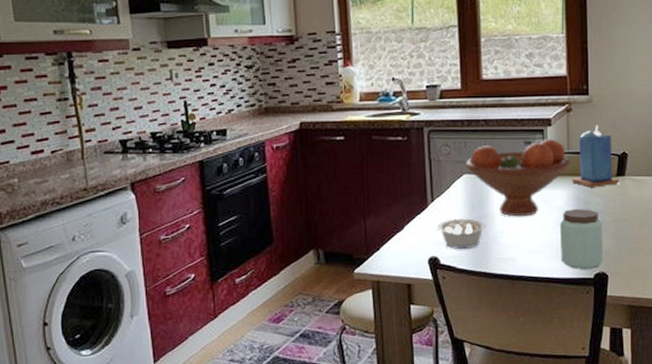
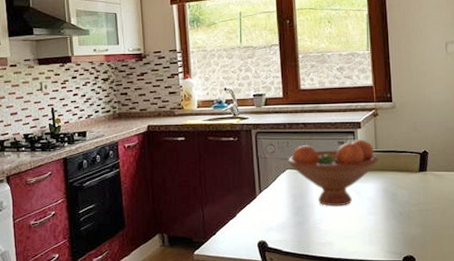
legume: present [435,217,486,249] -> none [263,207,307,234]
peanut butter: present [559,209,603,270] -> none [371,200,411,254]
candle: present [571,125,620,188] -> none [380,127,422,181]

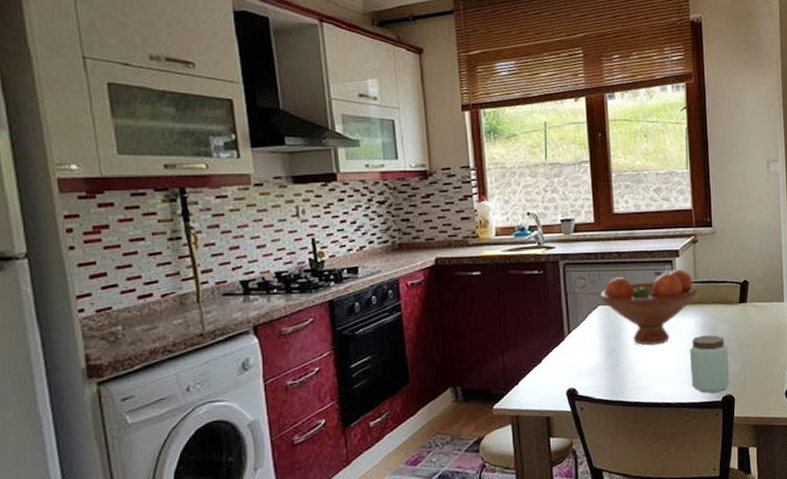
peanut butter: none [371,200,411,254] -> present [689,335,730,394]

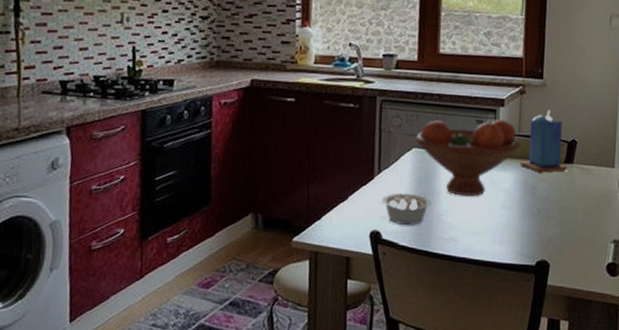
legume: none [572,348,621,380] -> present [379,192,432,225]
peanut butter: present [689,335,730,394] -> none [504,193,547,257]
candle: none [699,255,742,315] -> present [520,109,568,173]

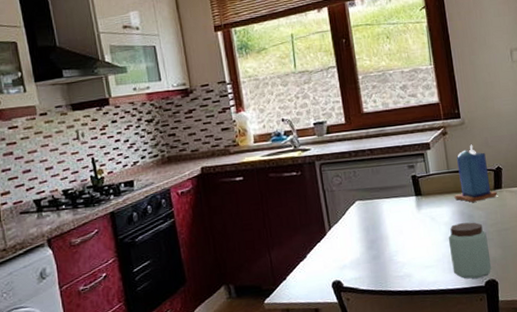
legume: present [379,192,432,225] -> none [335,241,382,272]
fruit bowl: present [415,119,521,197] -> none [355,160,452,236]
peanut butter: none [504,193,547,257] -> present [448,222,492,279]

